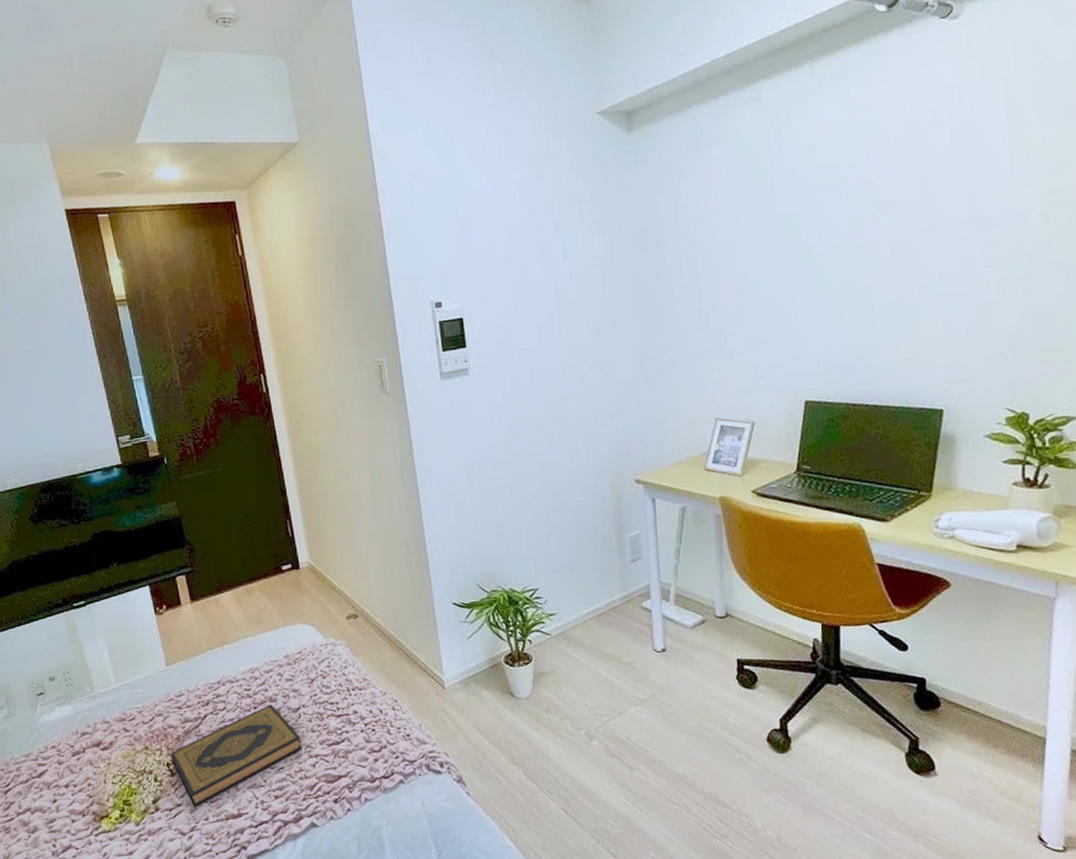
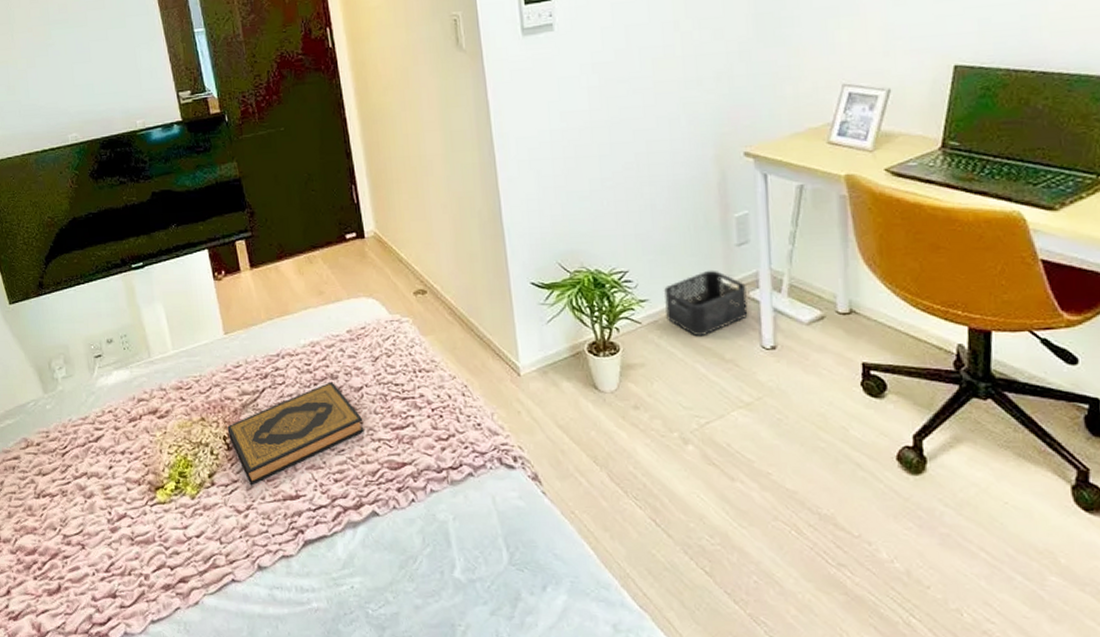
storage bin: none [569,584,642,644] -> present [663,270,748,337]

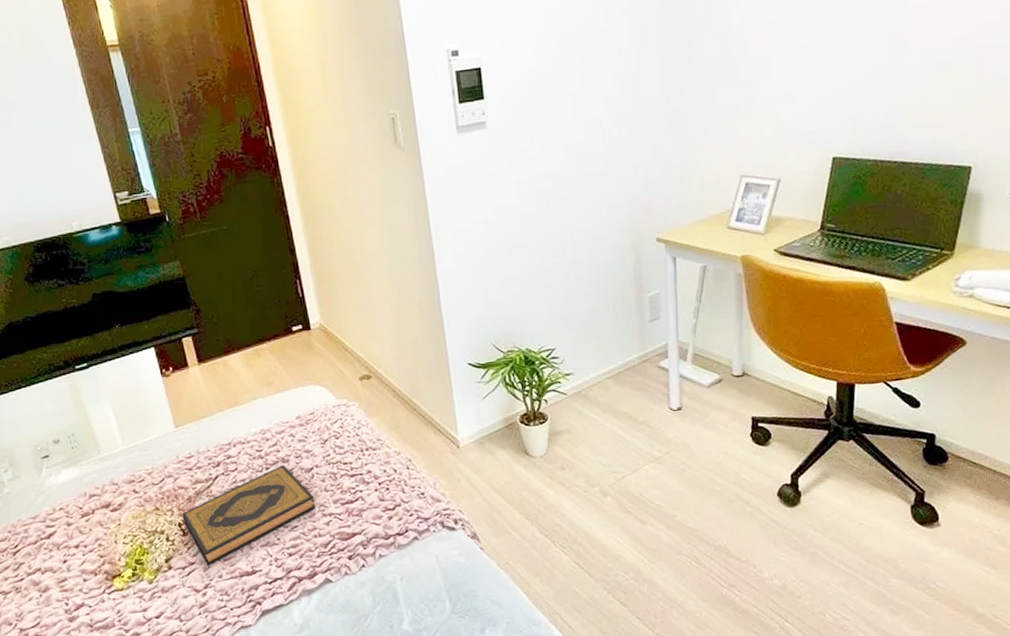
storage bin: present [663,270,748,337] -> none [586,344,659,403]

